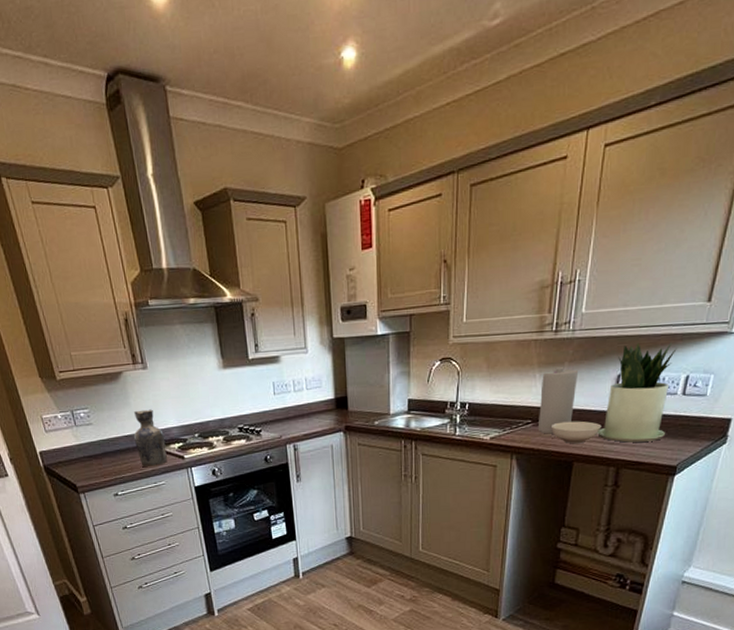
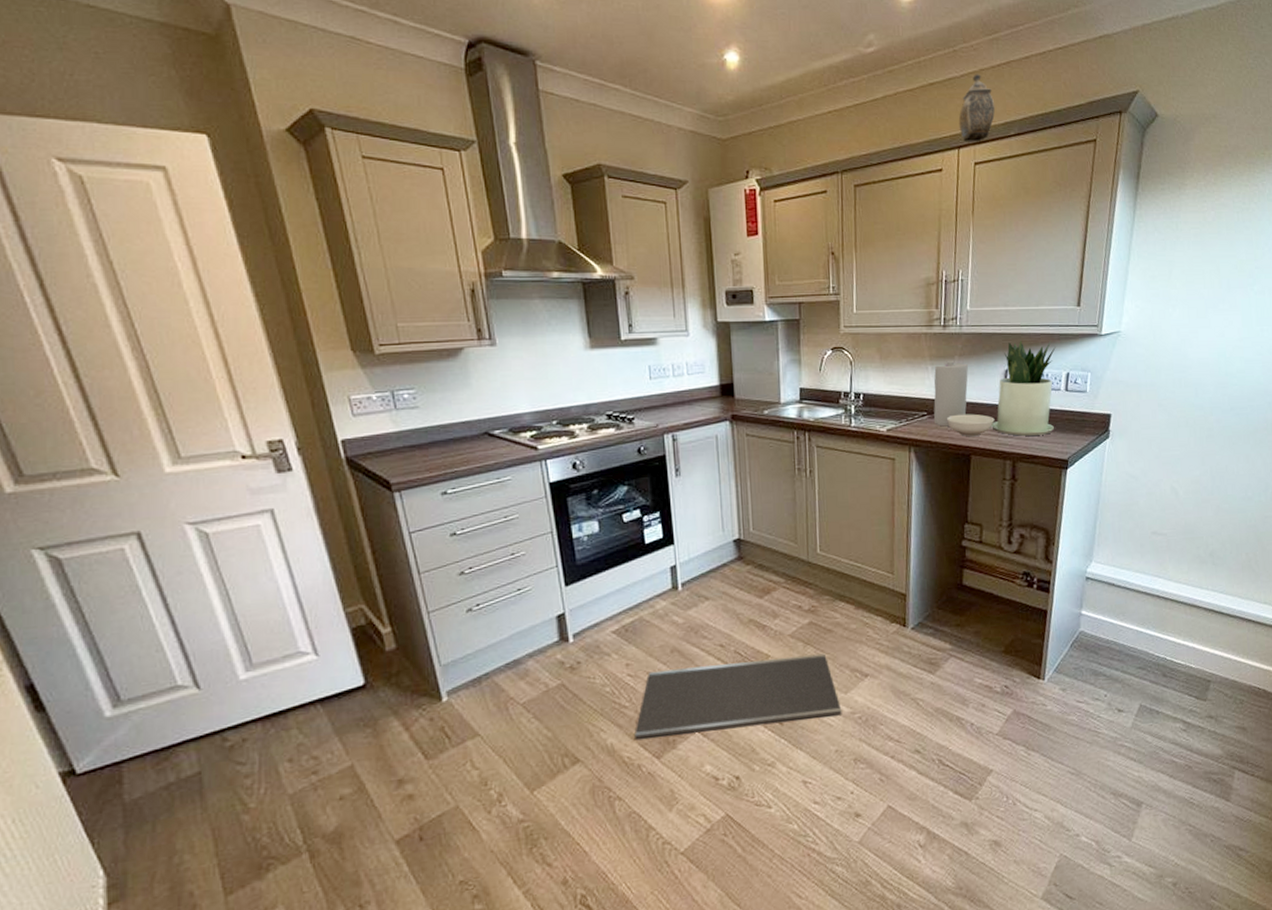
ceramic jug: present [133,409,168,468] -> none [474,391,516,460]
decorative jar: none [590,33,636,121] -> present [958,74,996,142]

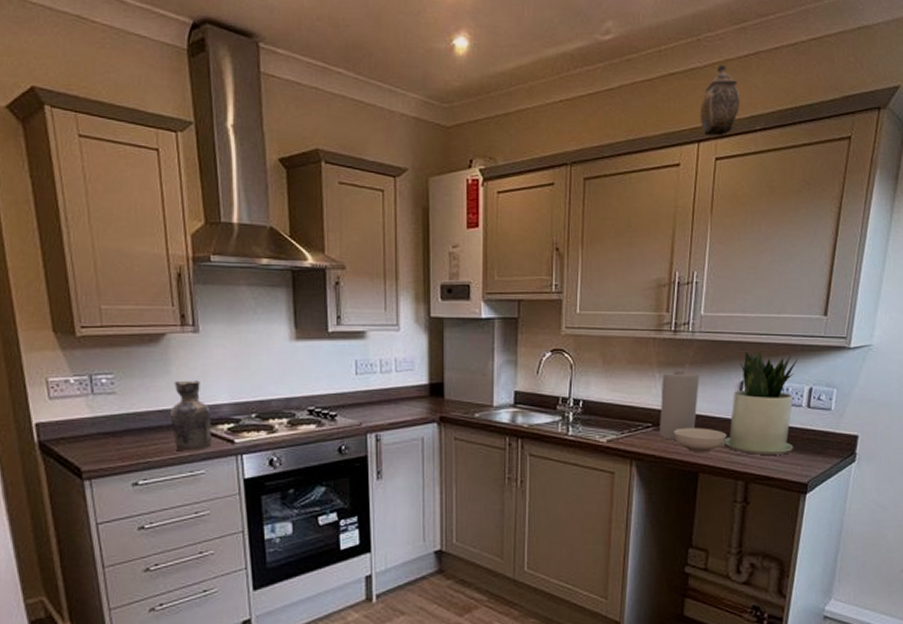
ceramic jug: none [474,391,516,460] -> present [171,380,212,452]

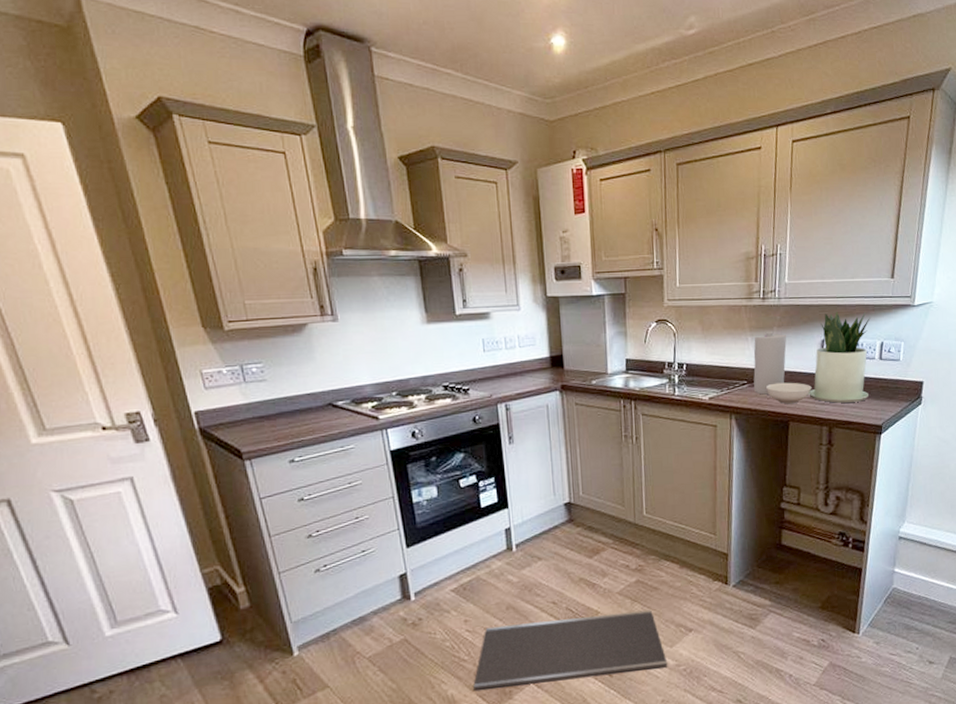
ceramic jug: present [171,380,212,452] -> none [318,365,358,430]
decorative jar: present [699,64,741,136] -> none [776,54,812,121]

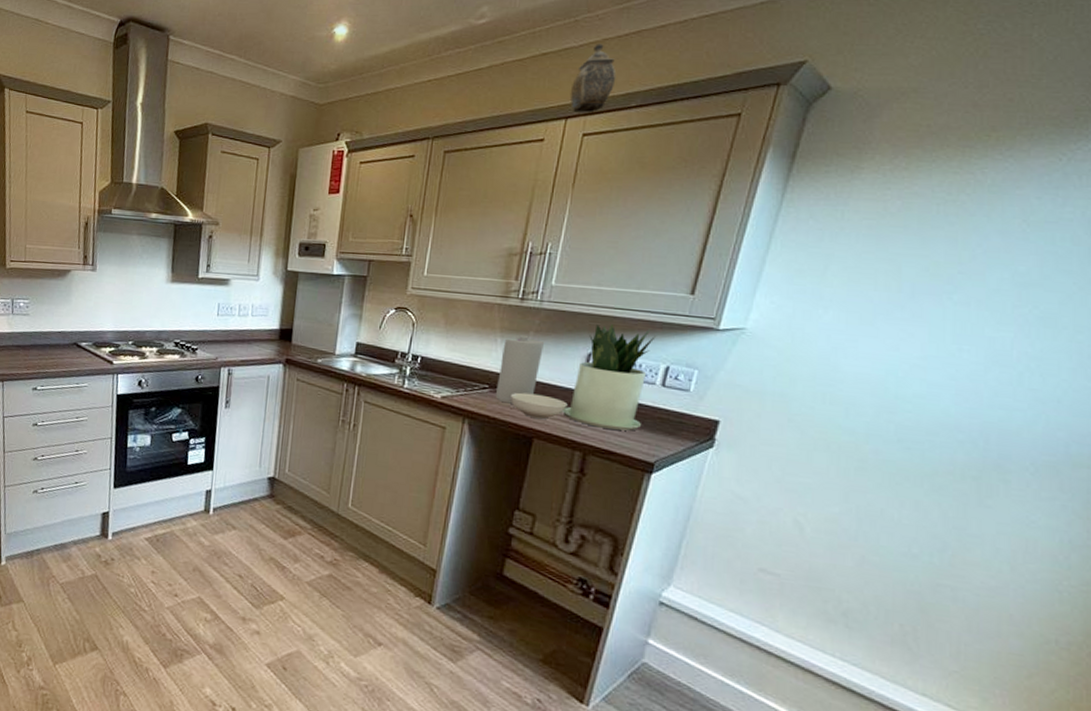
door mat: present [473,610,668,690] -> none [147,584,349,678]
decorative jar: none [776,54,812,121] -> present [569,44,617,113]

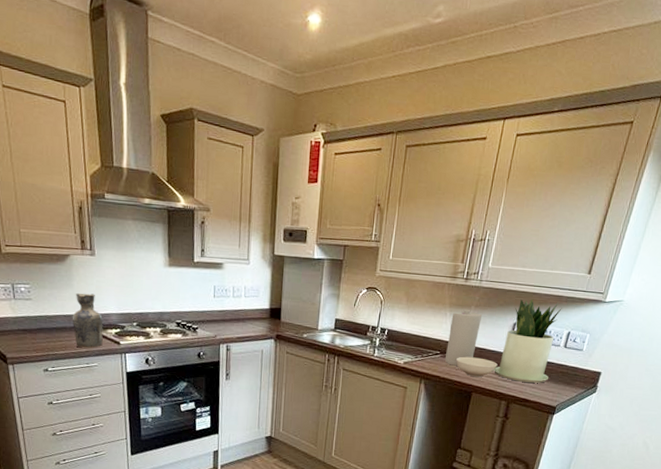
ceramic jug: none [66,308,98,368] -> present [73,292,103,349]
decorative jar: present [569,44,617,113] -> none [507,50,545,115]

